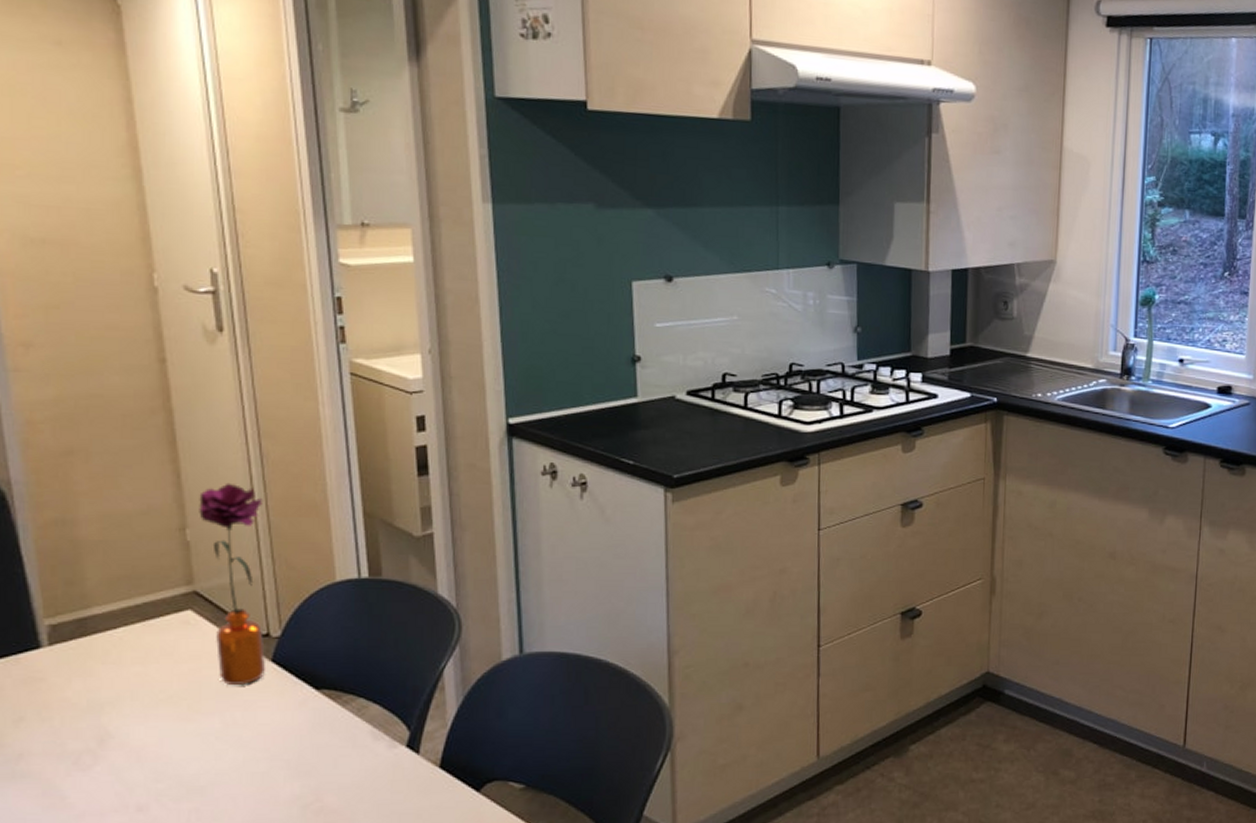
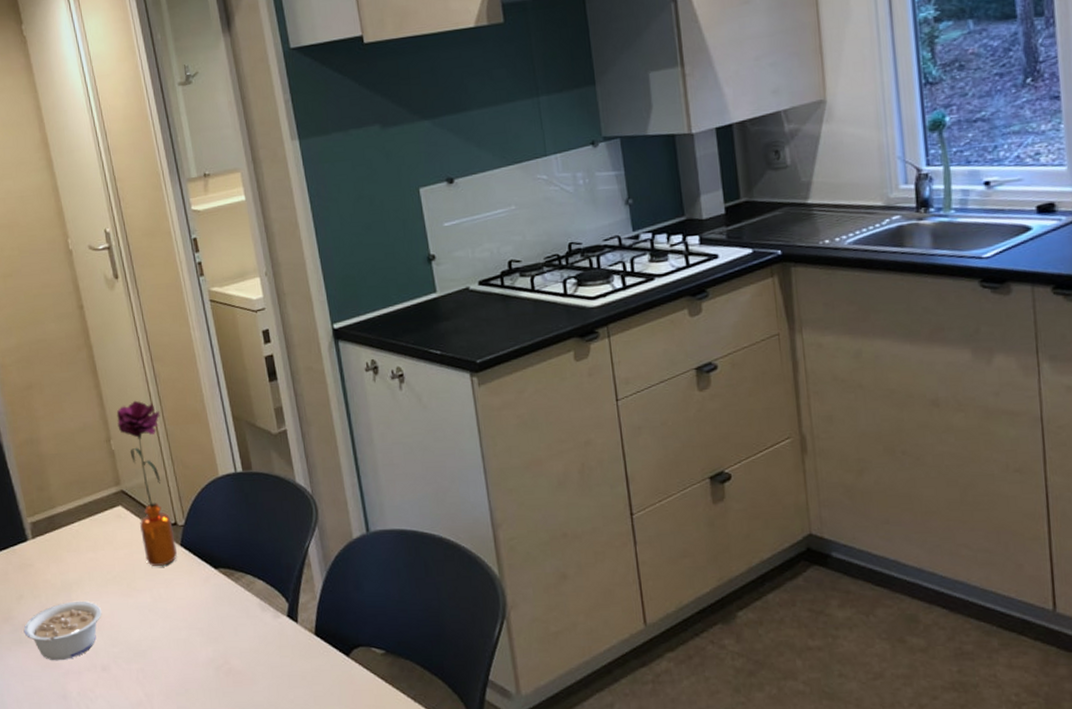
legume: none [19,725,146,800] -> present [23,601,102,661]

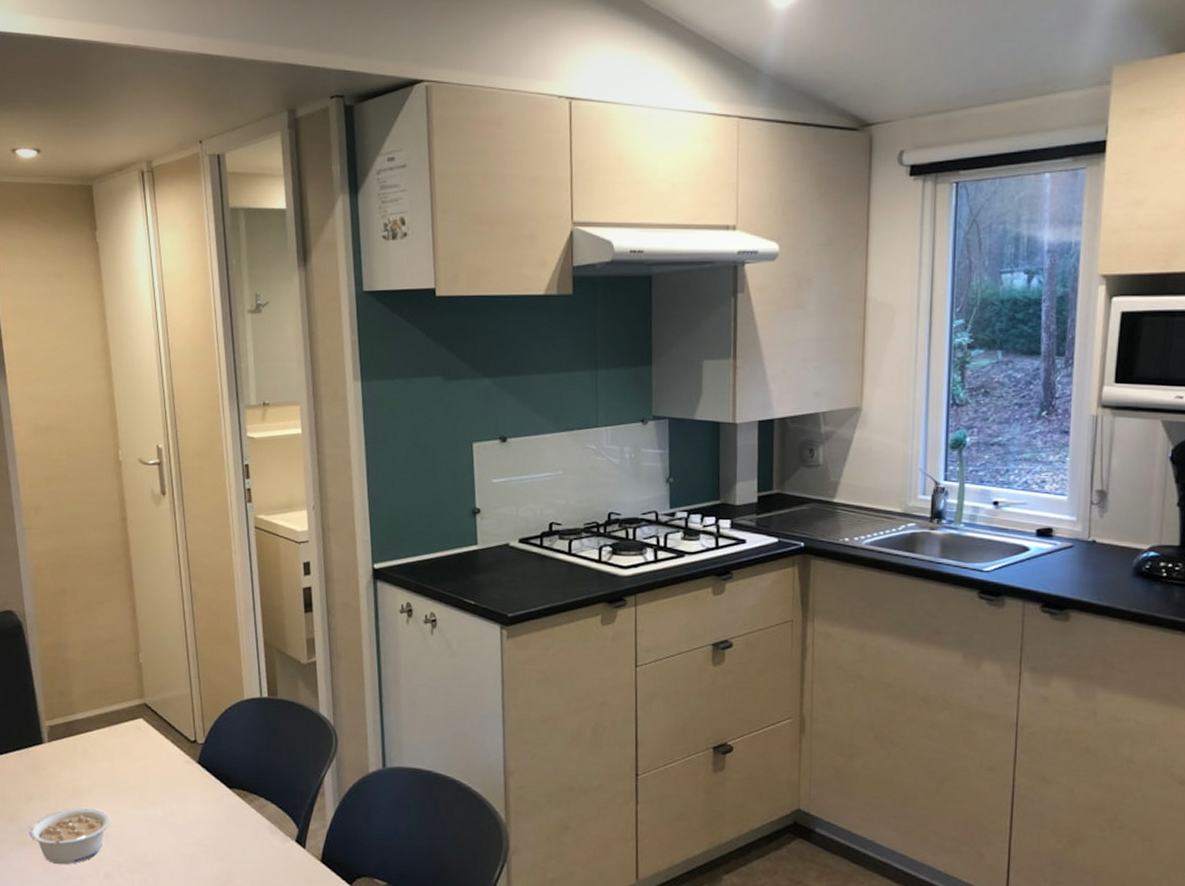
flower: present [116,400,177,566] -> none [148,616,193,781]

